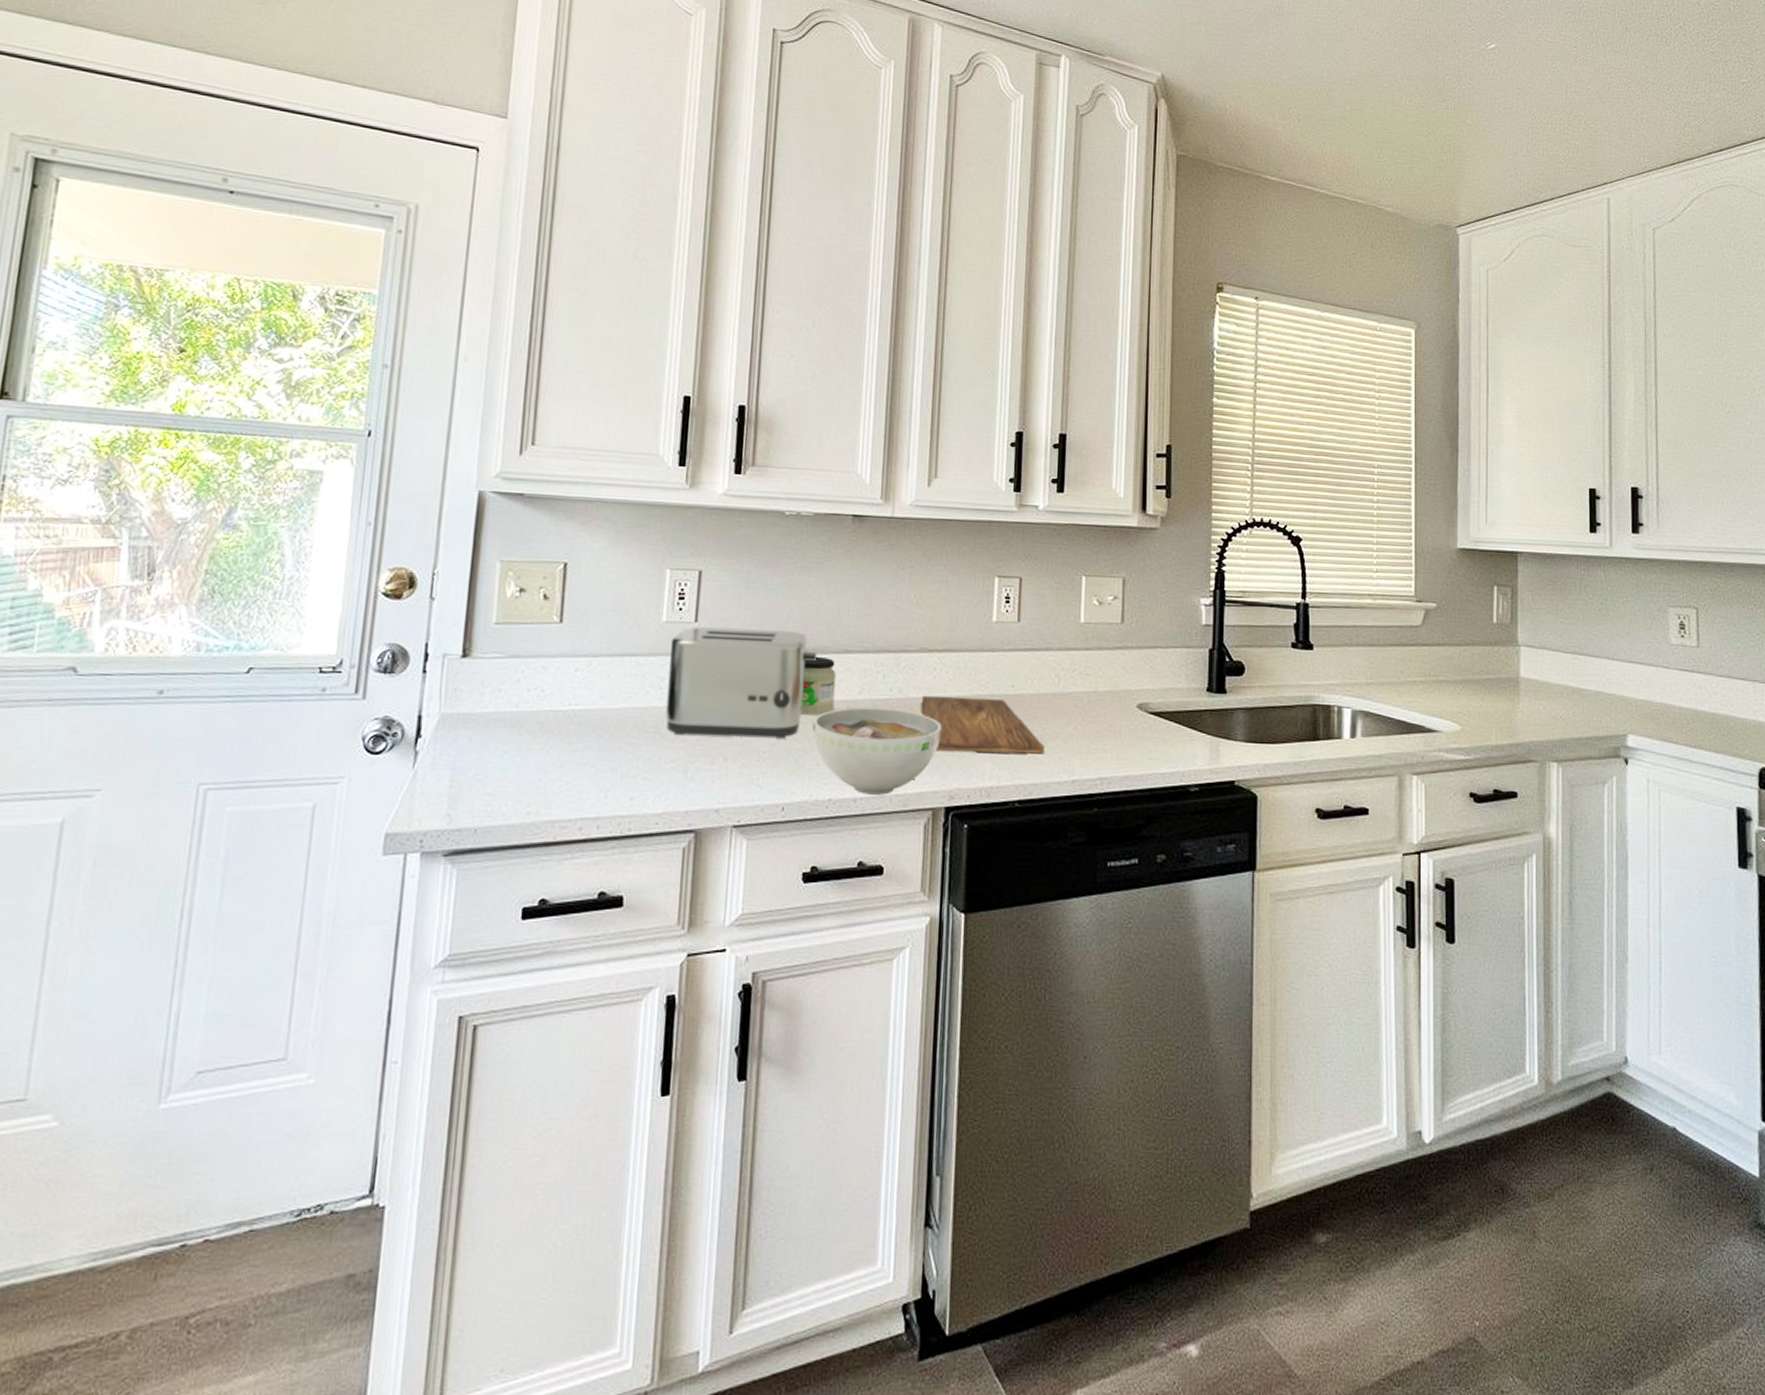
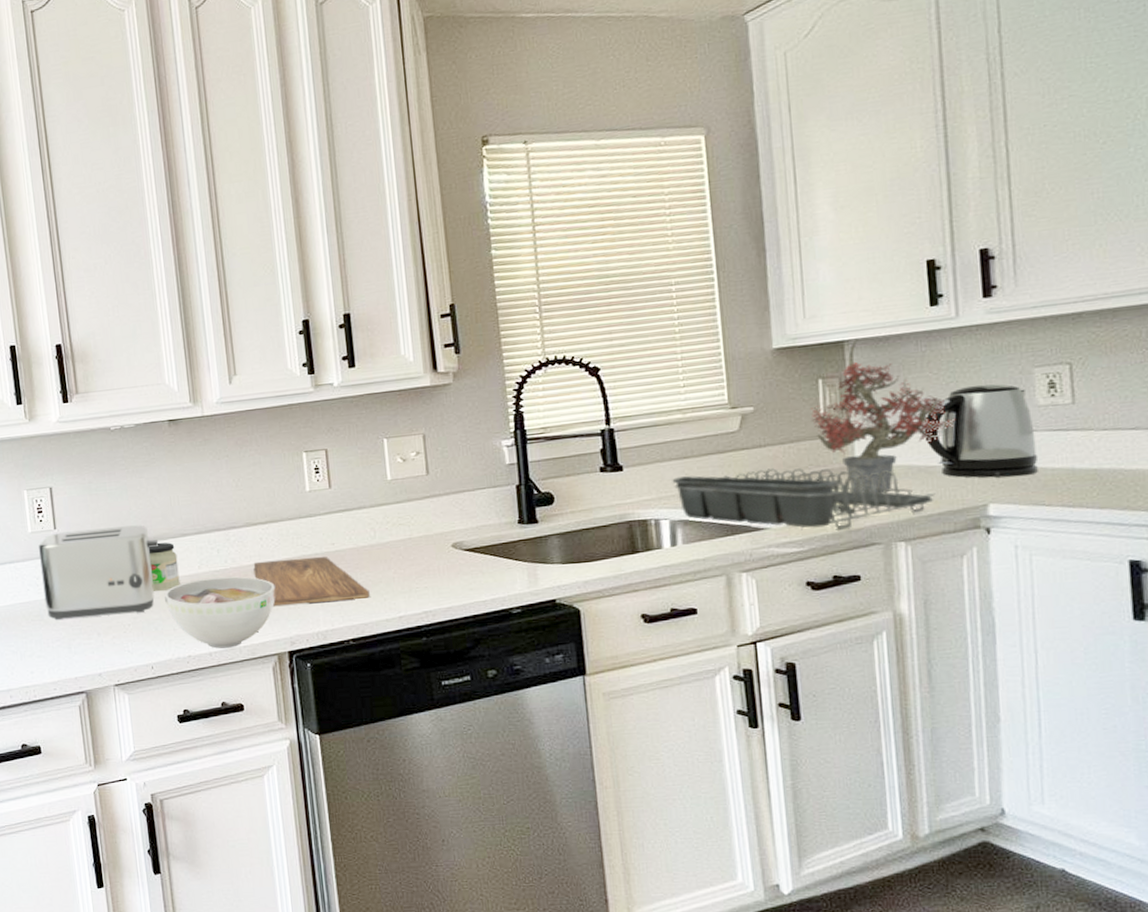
dish rack: none [1357,665,1585,743] -> present [672,468,936,530]
potted plant: none [1485,551,1605,709] -> present [811,338,956,493]
kettle: none [1579,615,1669,712] -> present [924,384,1039,479]

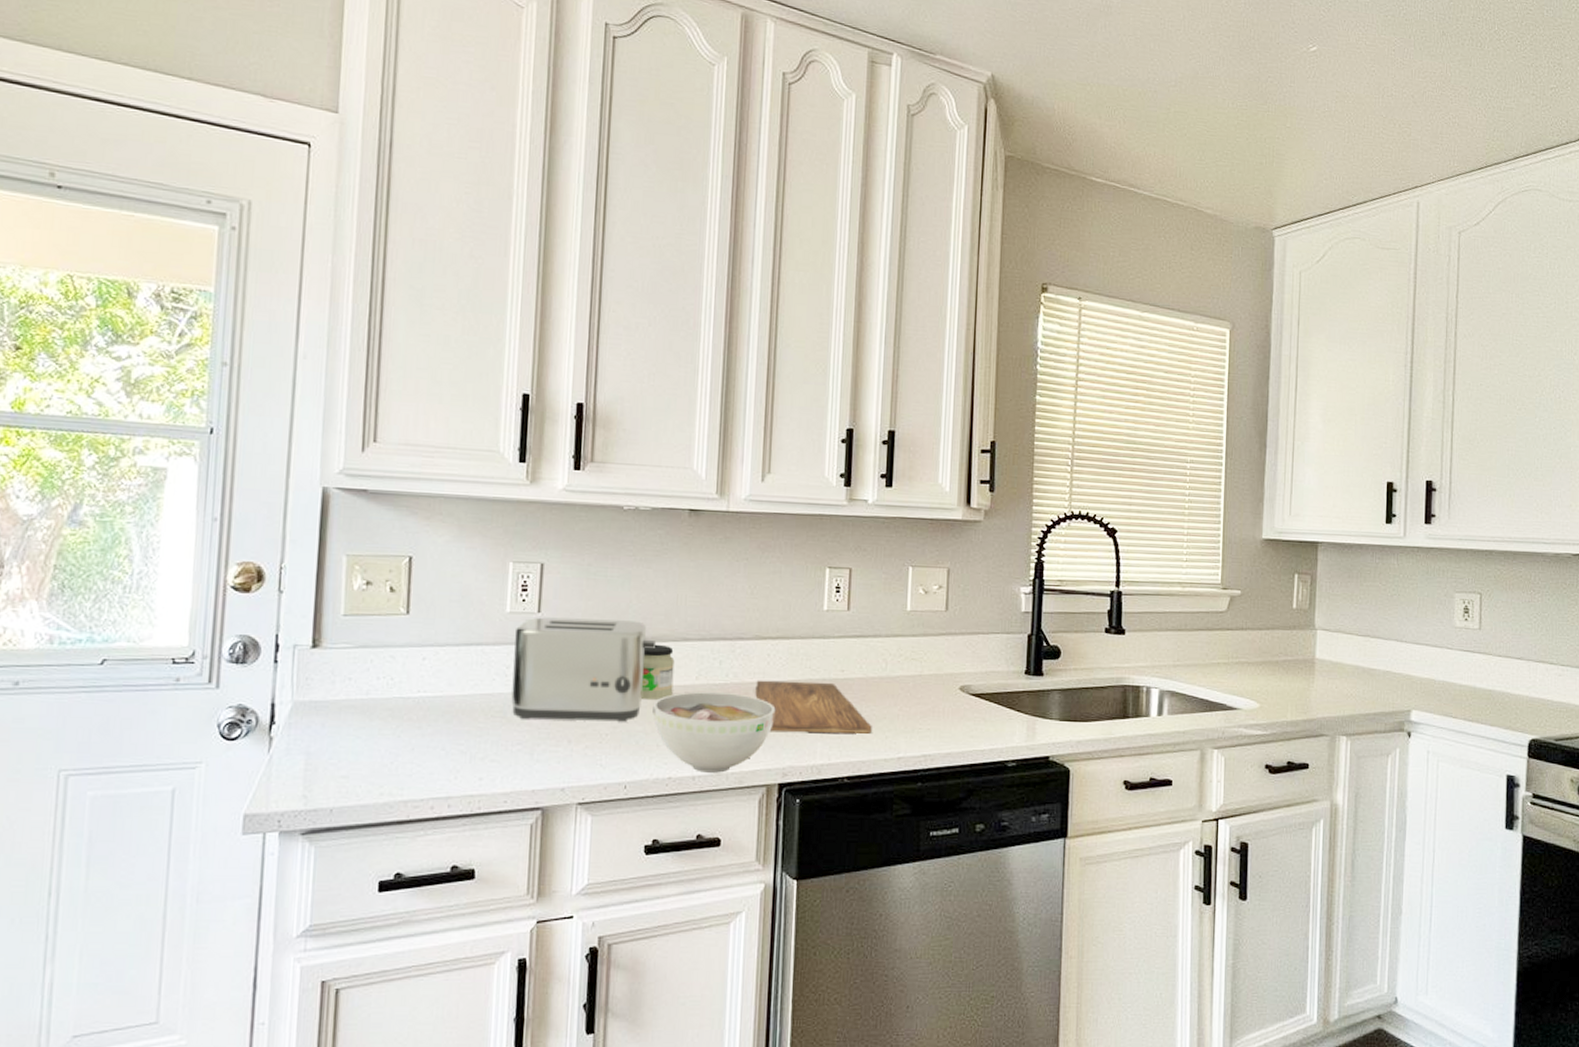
dish rack: present [672,468,936,530] -> none [1166,648,1374,719]
potted plant: present [811,338,956,493] -> none [1285,541,1395,687]
kettle: present [924,384,1039,479] -> none [1370,600,1451,689]

